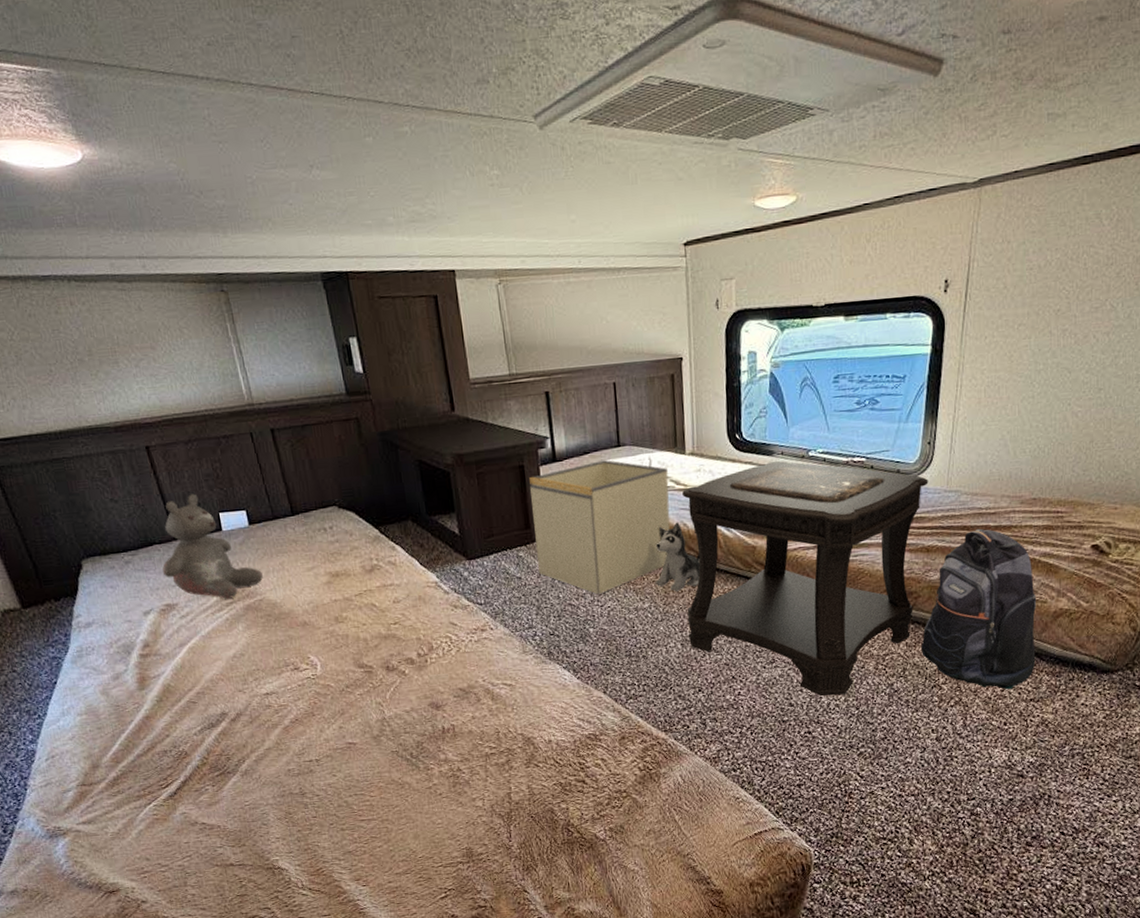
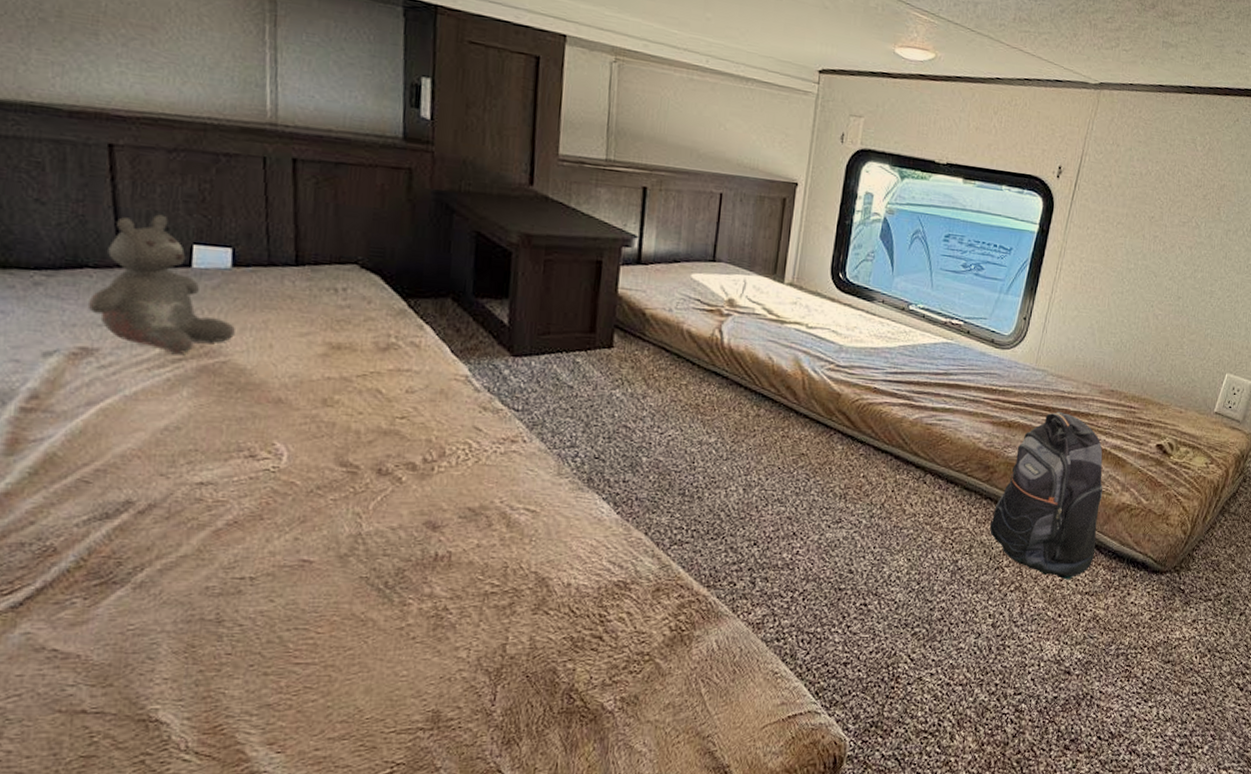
storage bin: present [529,460,670,595] -> none [596,272,762,420]
plush toy: present [655,522,701,591] -> none [726,354,780,430]
side table: present [682,461,929,696] -> none [753,307,1019,567]

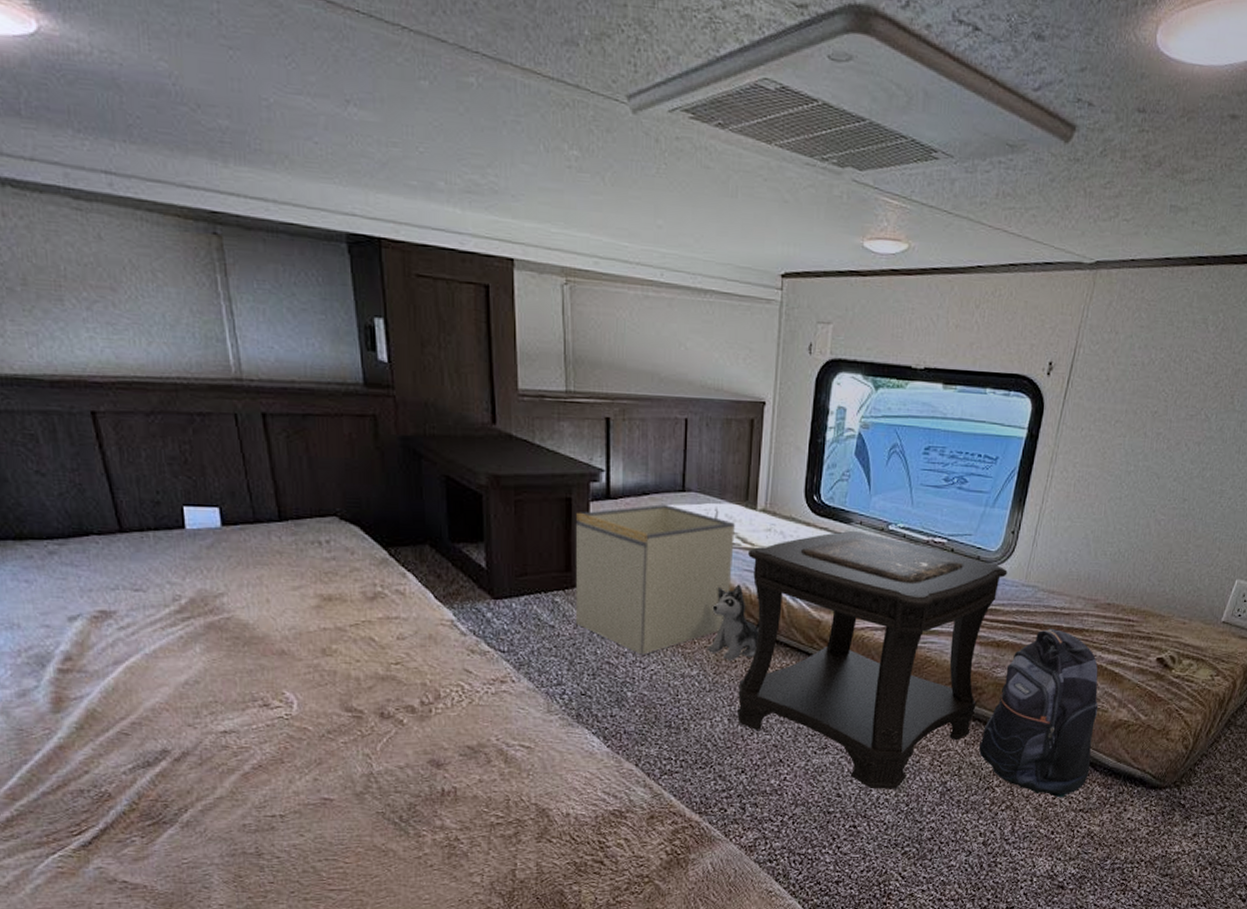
teddy bear: present [87,214,235,354] -> none [98,478,233,612]
storage bin: none [596,272,762,420] -> present [576,504,735,655]
plush toy: none [726,354,780,430] -> present [707,584,759,661]
side table: none [753,307,1019,567] -> present [737,530,1008,789]

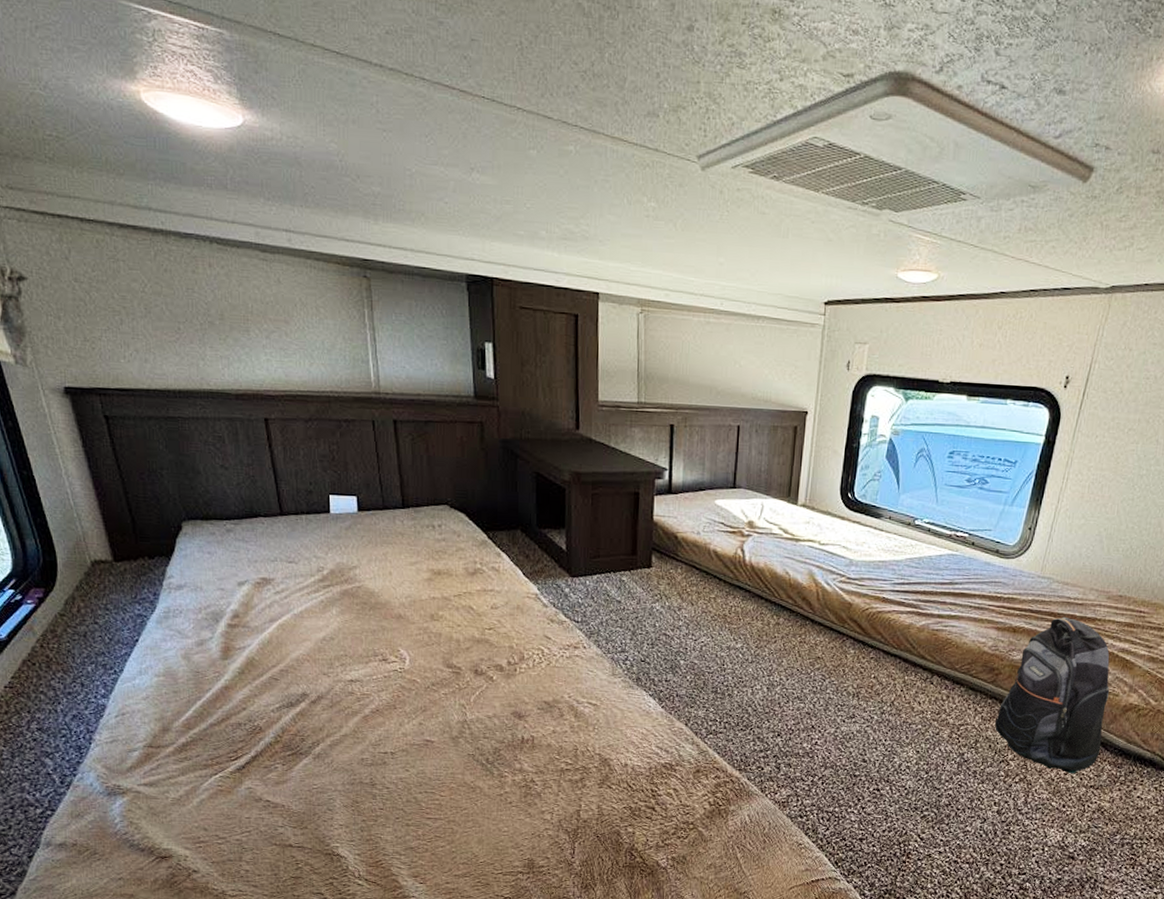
storage bin: present [576,504,735,655] -> none [639,499,778,629]
plush toy: present [707,584,759,661] -> none [750,569,797,636]
side table: present [737,530,1008,789] -> none [775,524,1024,758]

